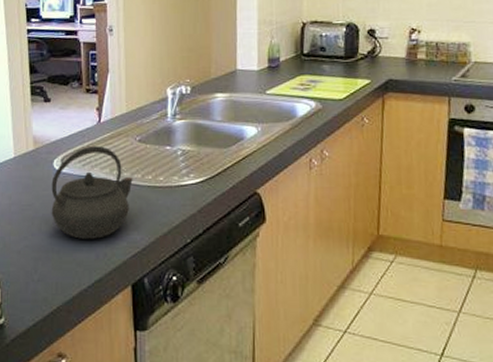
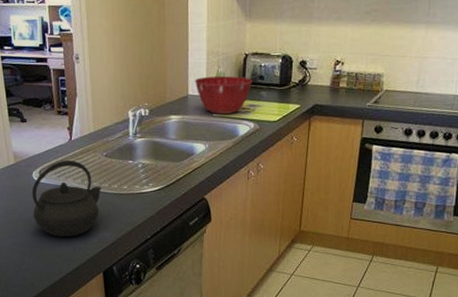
mixing bowl: none [243,47,312,92] -> present [194,75,253,114]

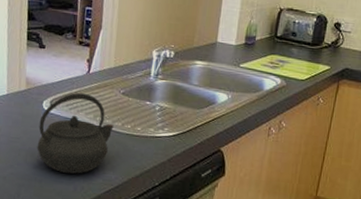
mixing bowl: present [194,75,253,114] -> none [224,26,285,67]

